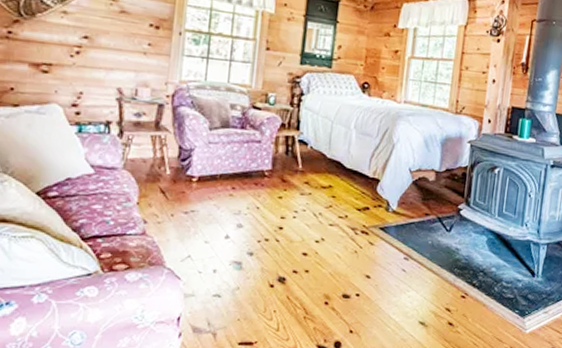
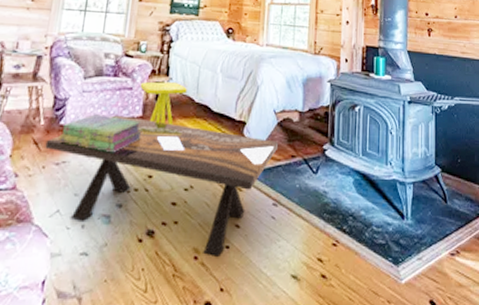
coffee table: none [172,167,413,303] -> present [45,115,279,257]
stack of books: none [186,166,272,205] -> present [58,114,142,153]
side table: none [269,135,319,179] -> present [140,81,187,125]

